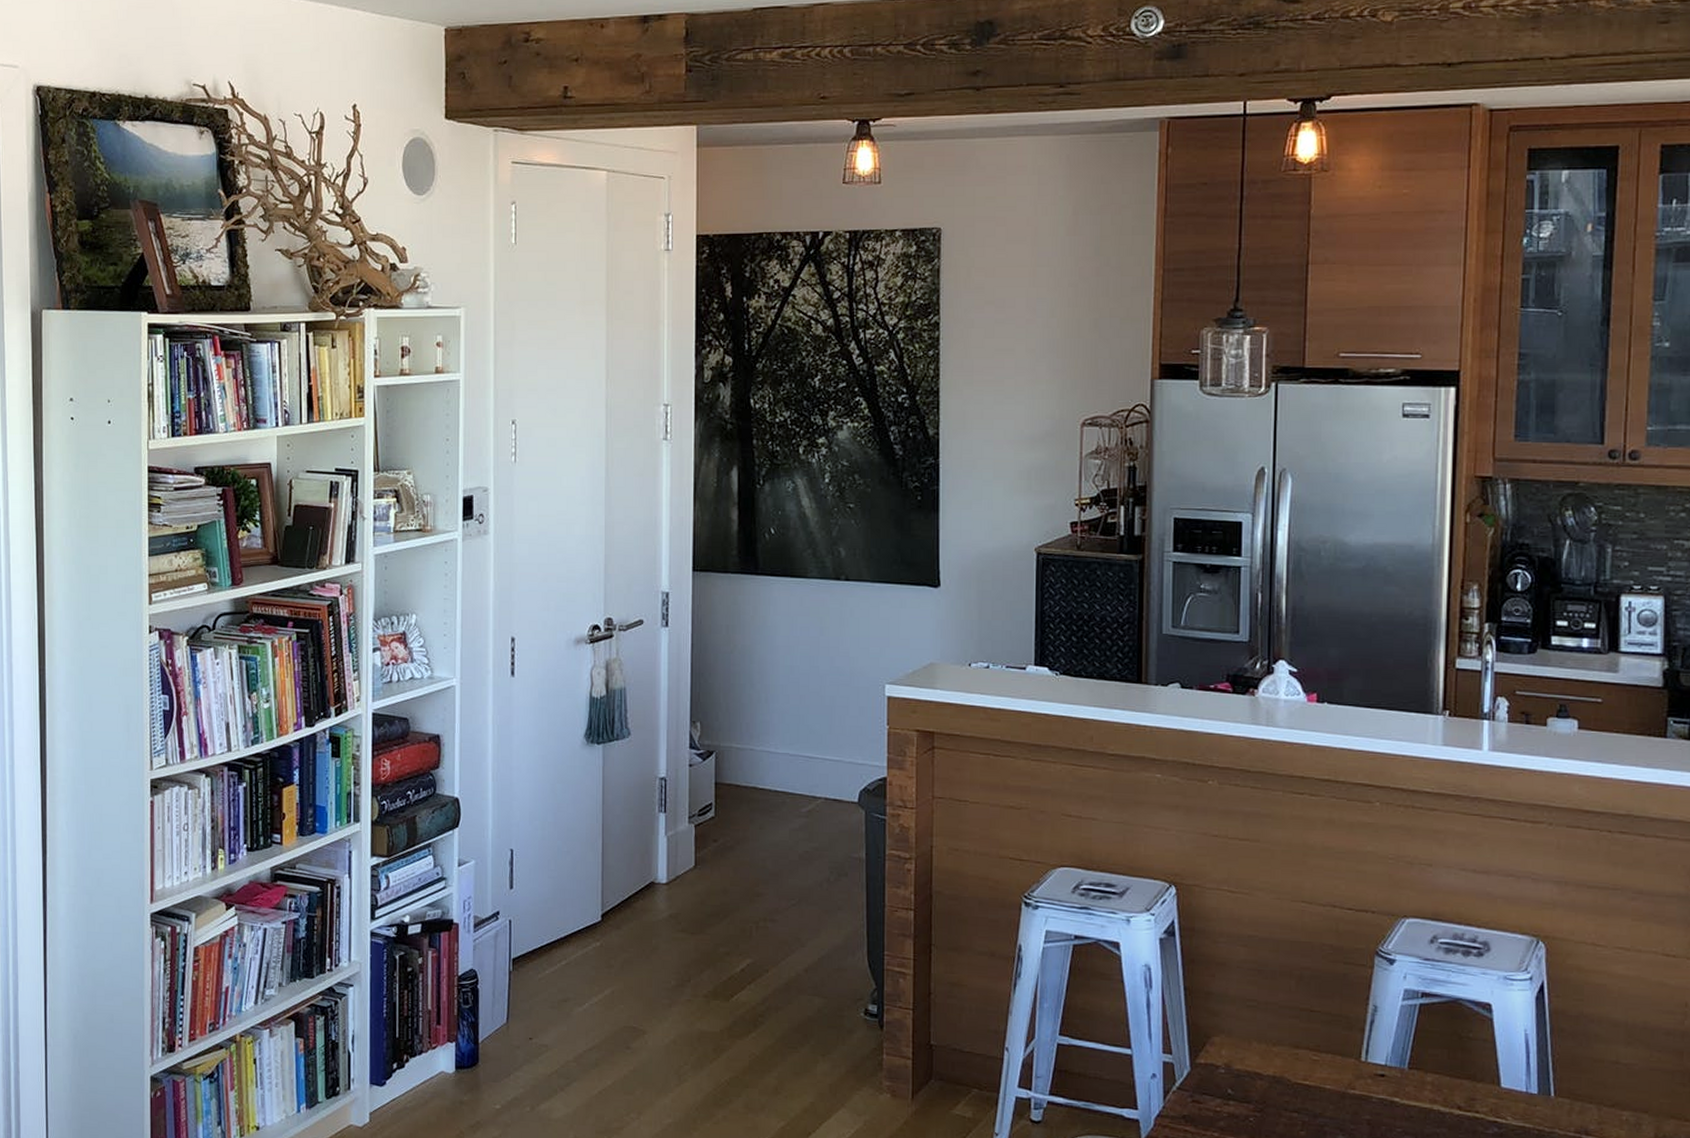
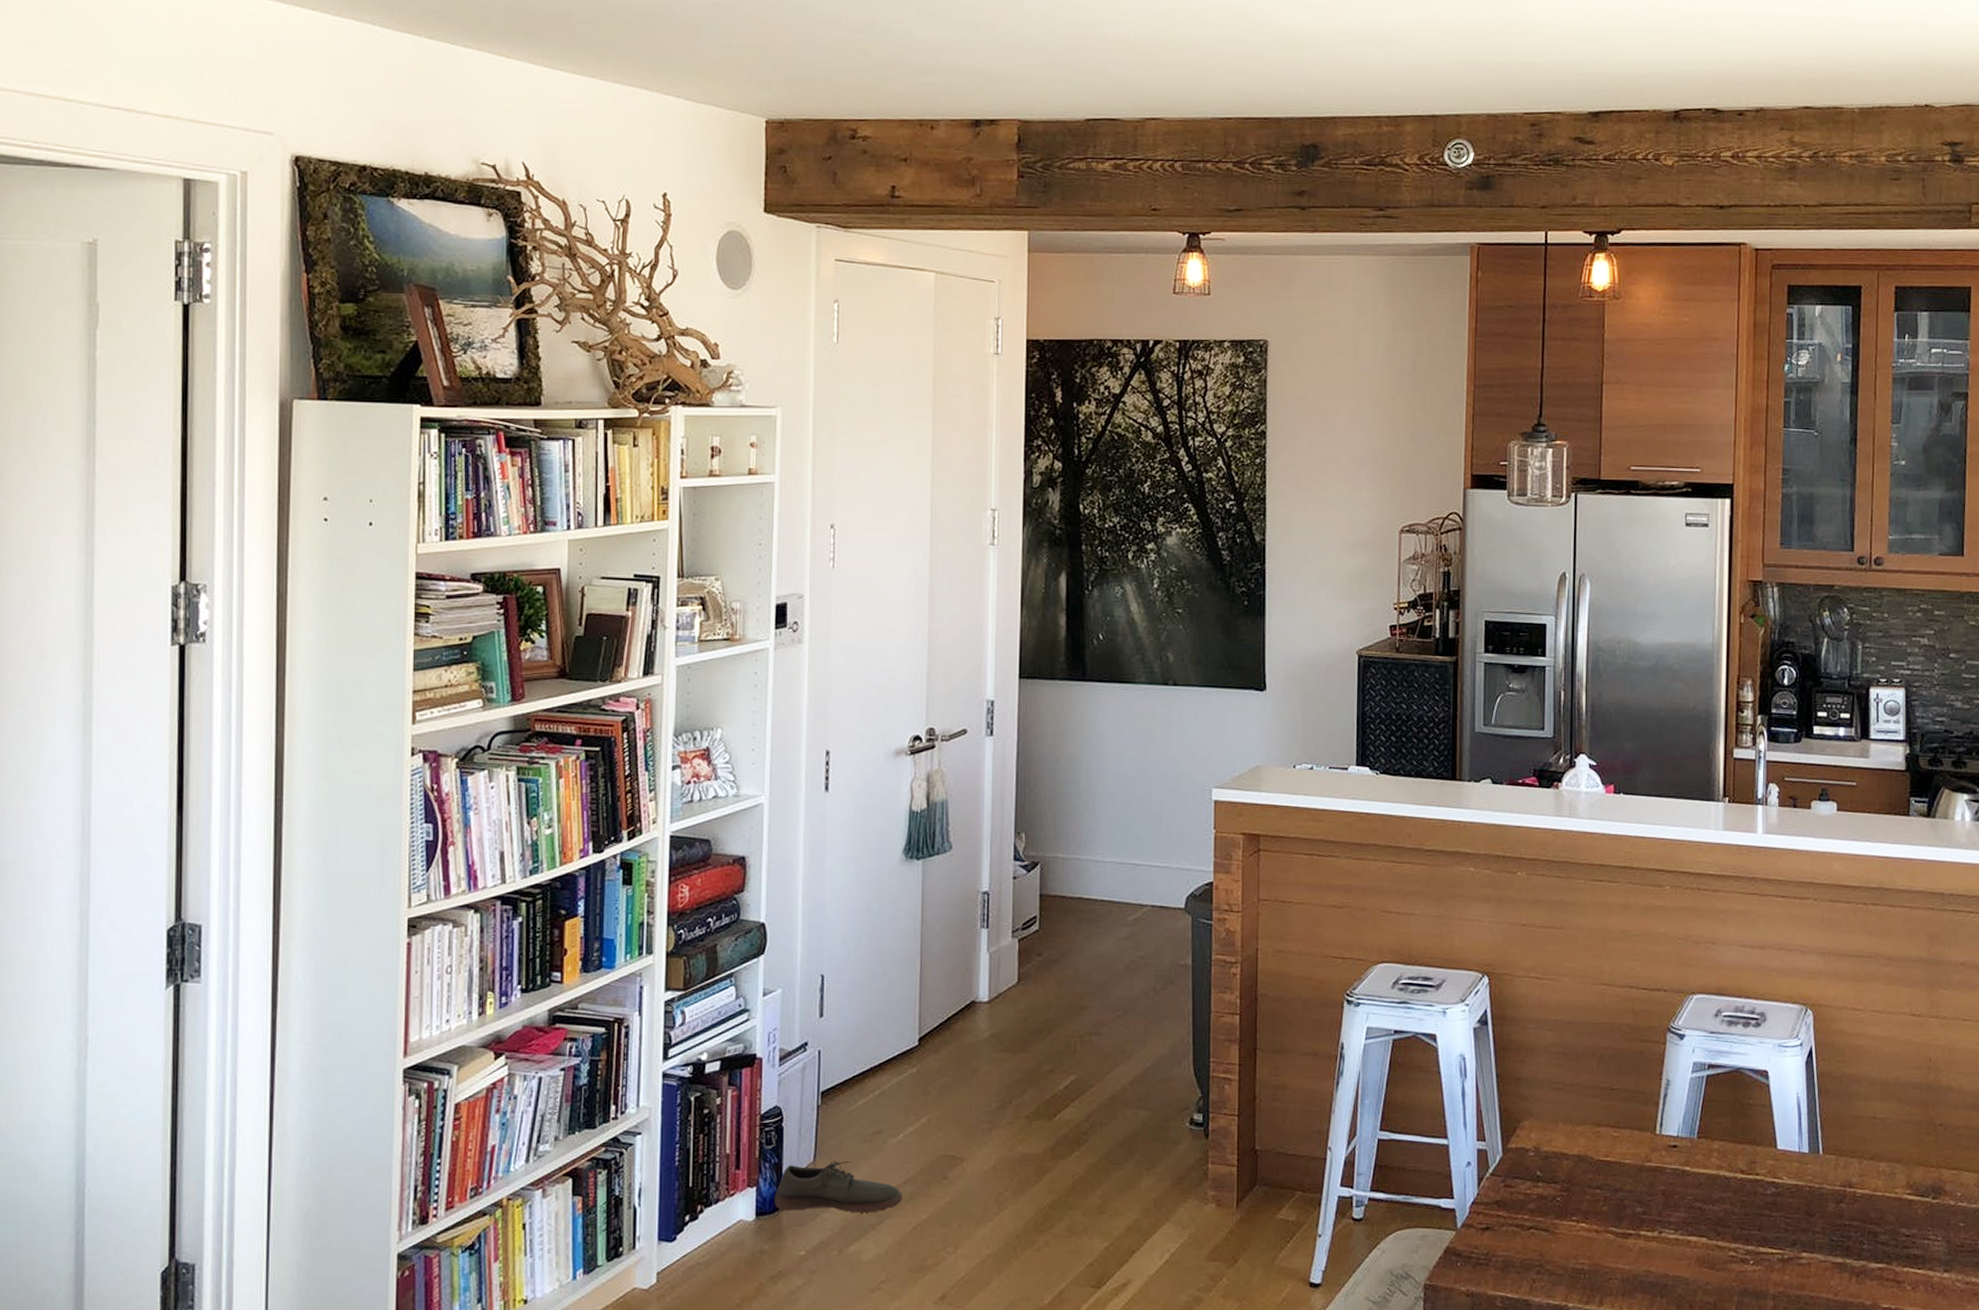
shoe: none [472,1023,589,1075] -> present [775,1160,903,1213]

